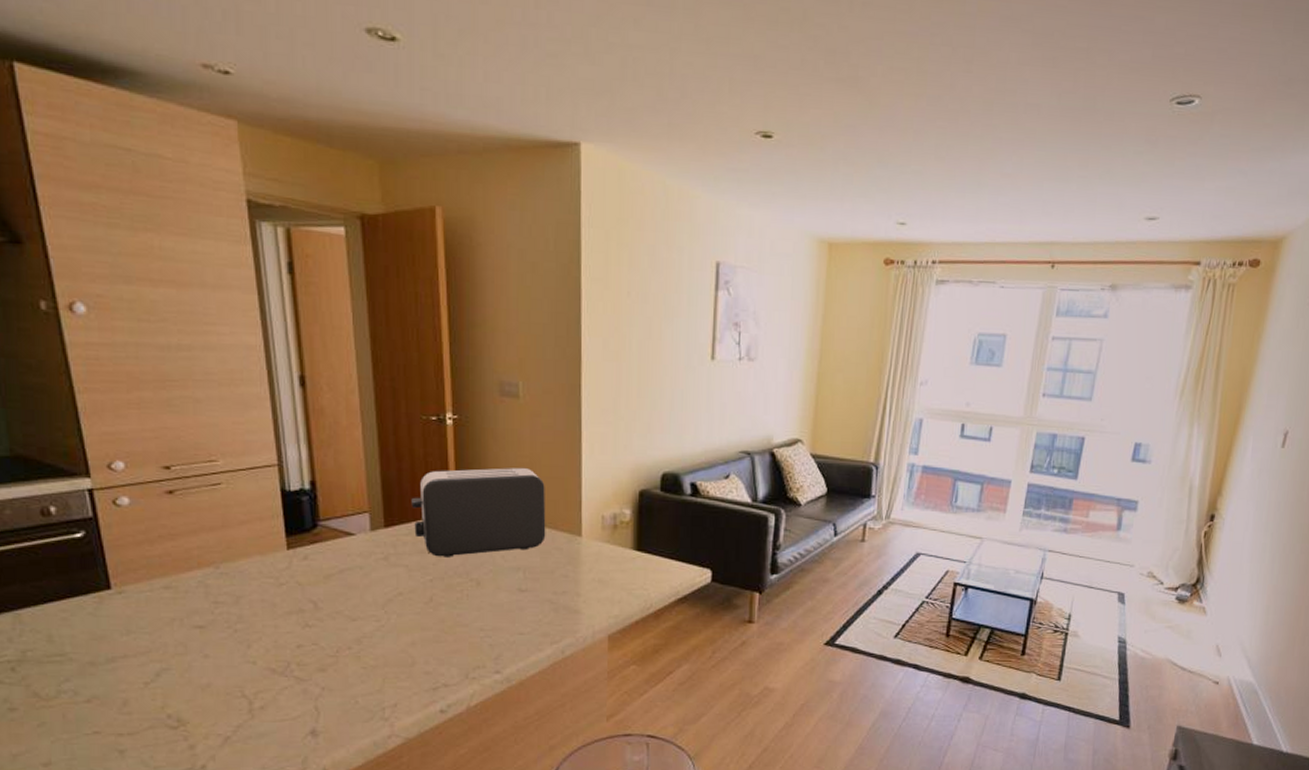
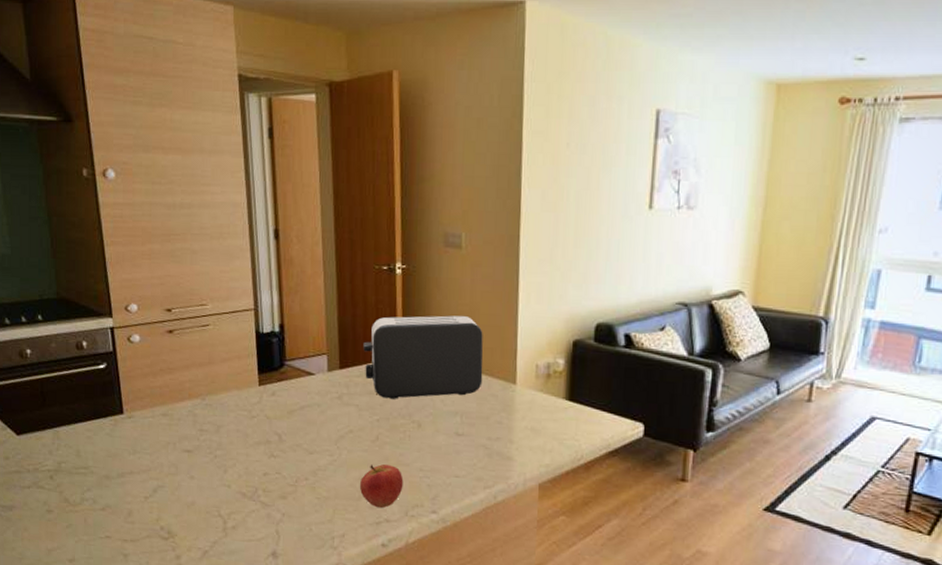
apple: none [412,625,462,673] -> present [359,463,404,509]

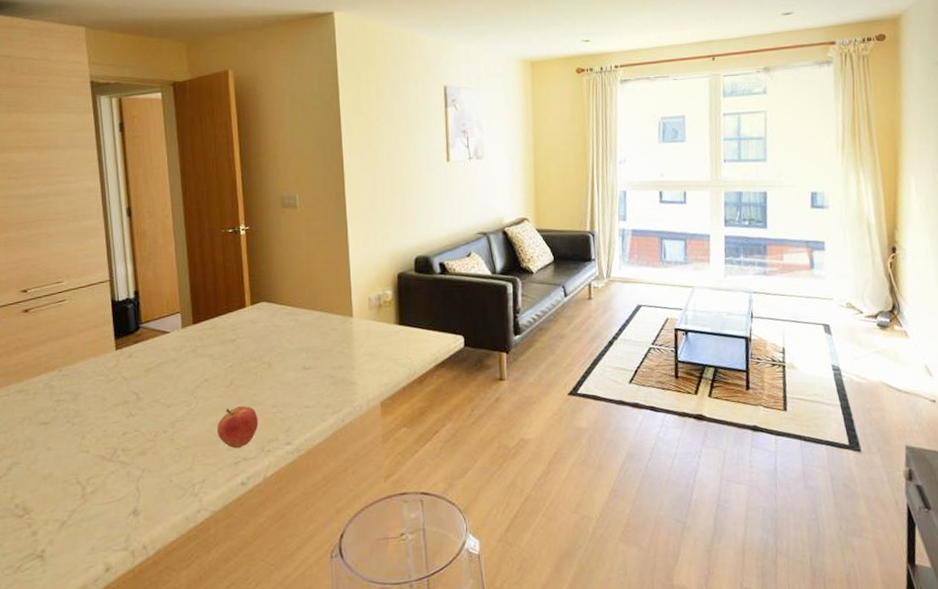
toaster: present [363,315,484,399] -> none [214,263,324,346]

